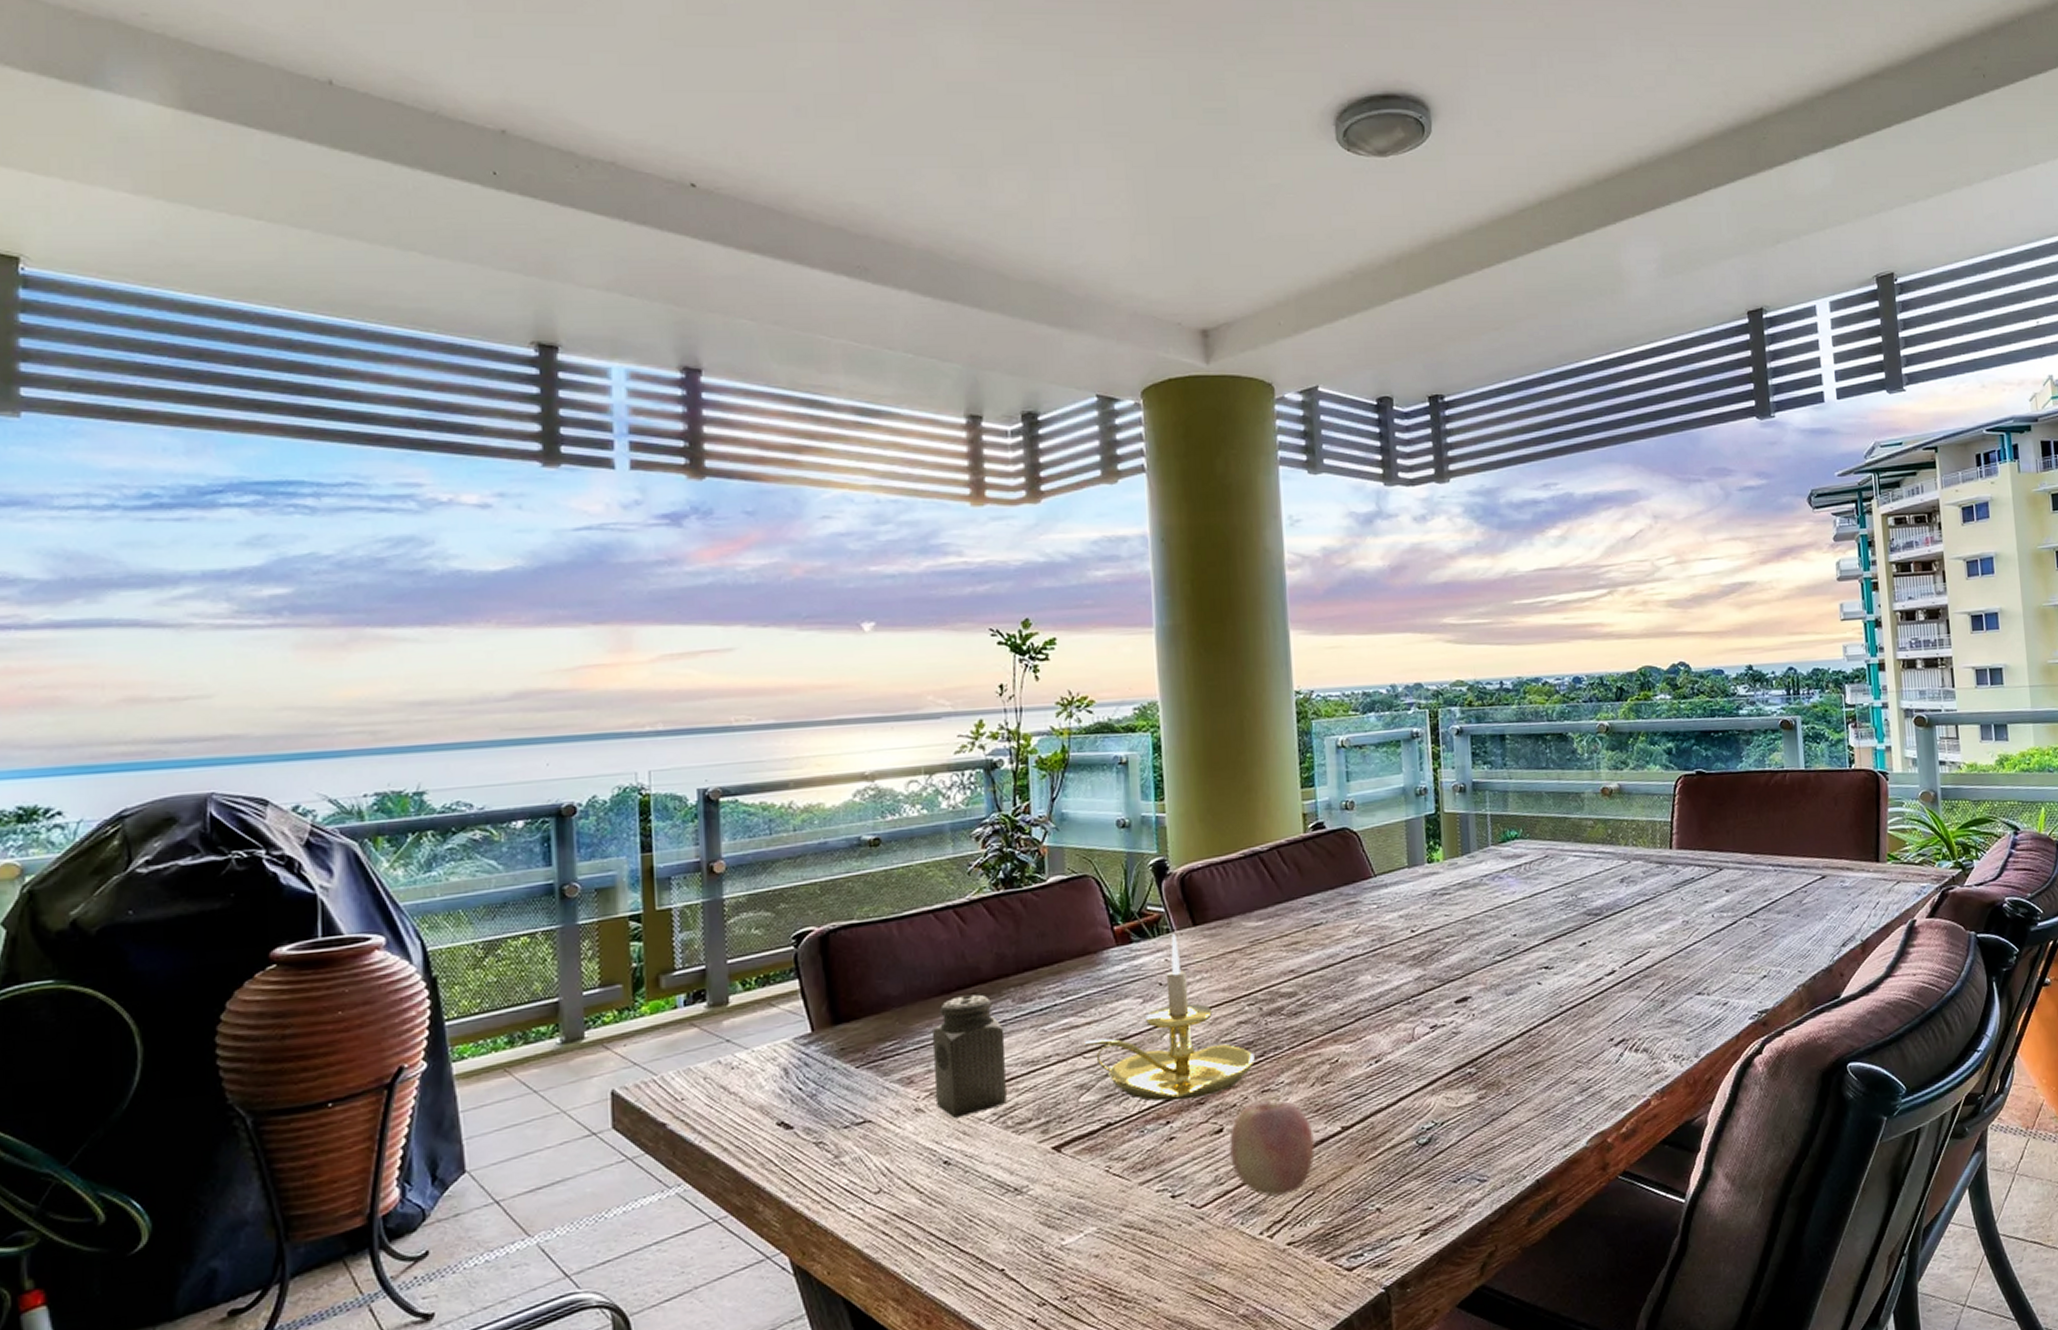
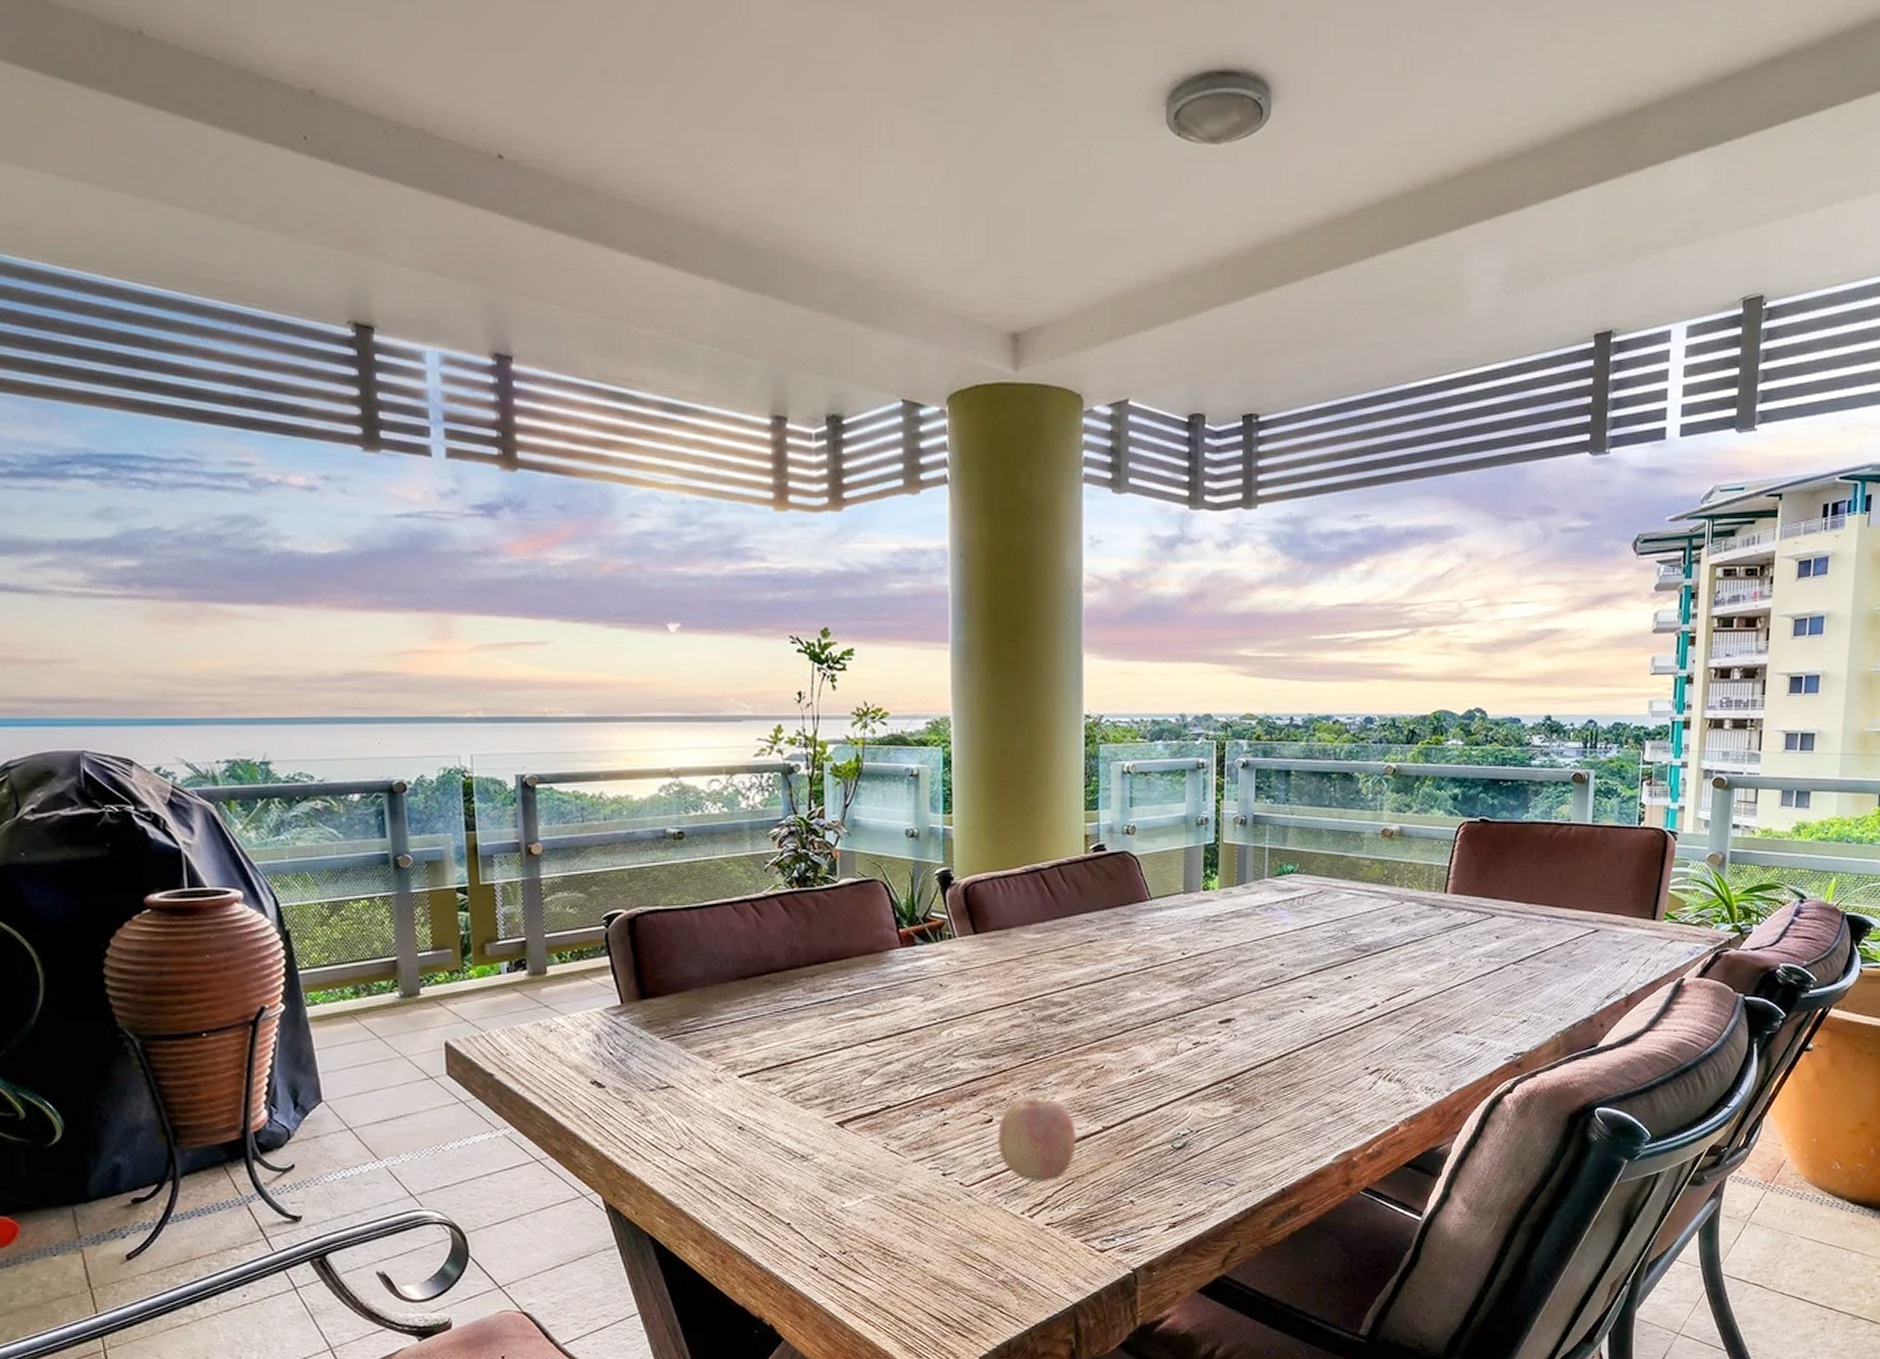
salt shaker: present [931,994,1007,1118] -> none [729,982,796,1090]
candle holder: present [1083,934,1255,1101] -> none [867,940,1025,1091]

